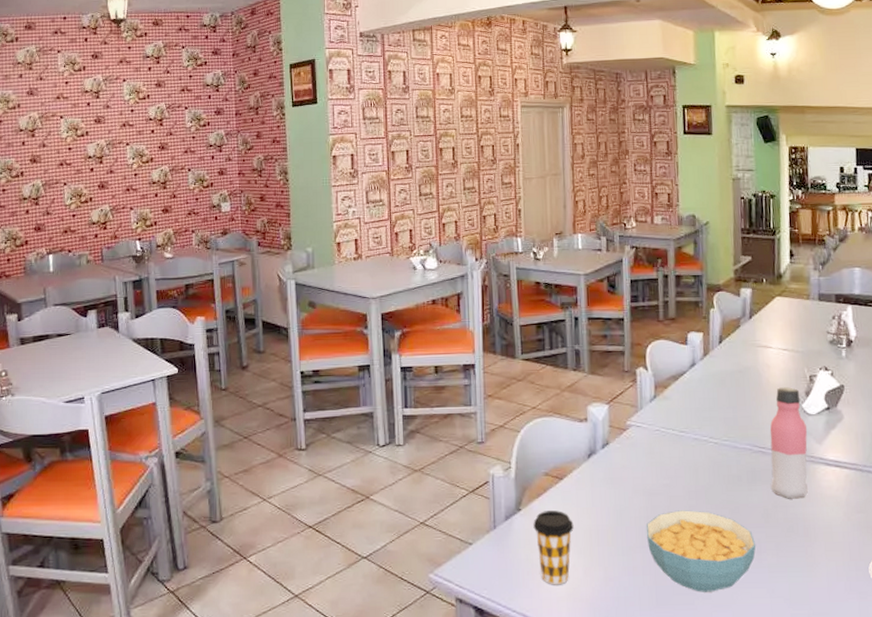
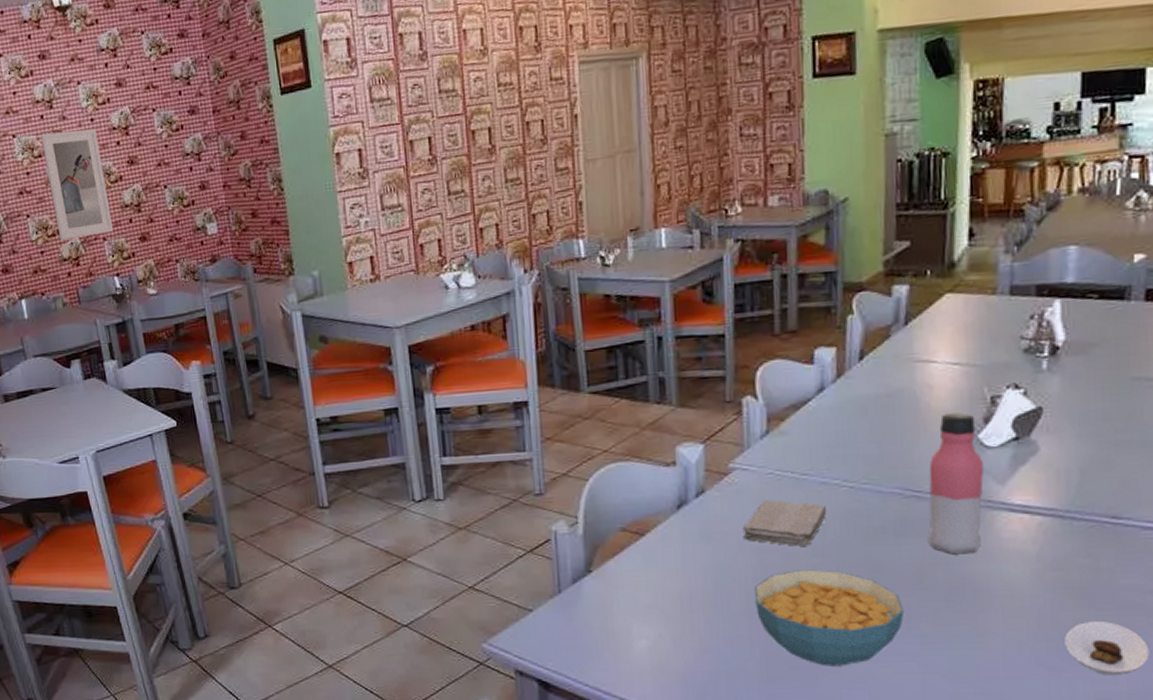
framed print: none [85,117,140,207] -> present [41,129,114,241]
coffee cup: present [533,510,574,585] -> none [607,572,660,657]
washcloth: none [637,452,698,491] -> present [742,500,826,546]

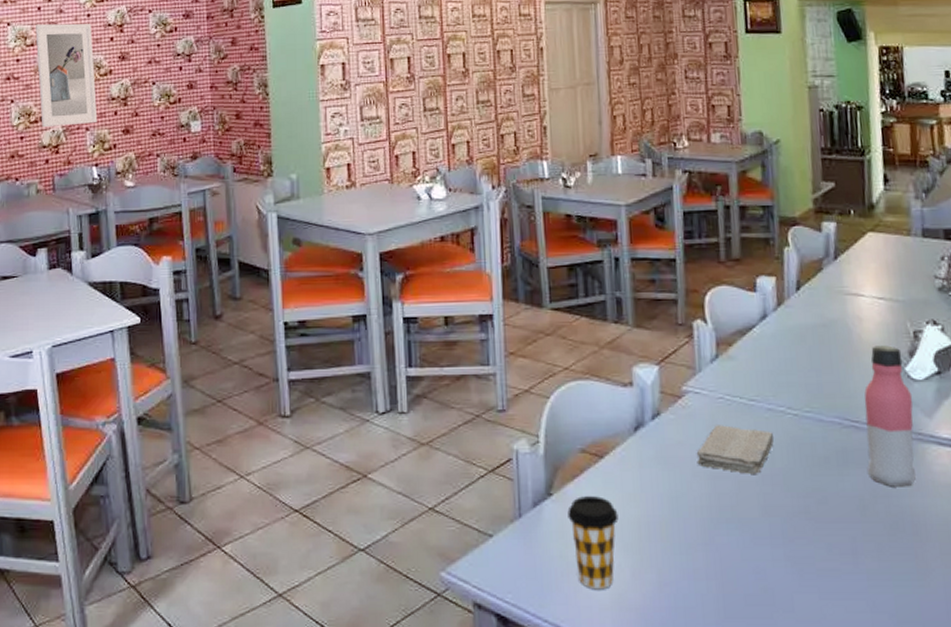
coffee cup: none [607,572,660,657] -> present [567,496,619,590]
cereal bowl: present [754,569,905,666] -> none [708,499,851,604]

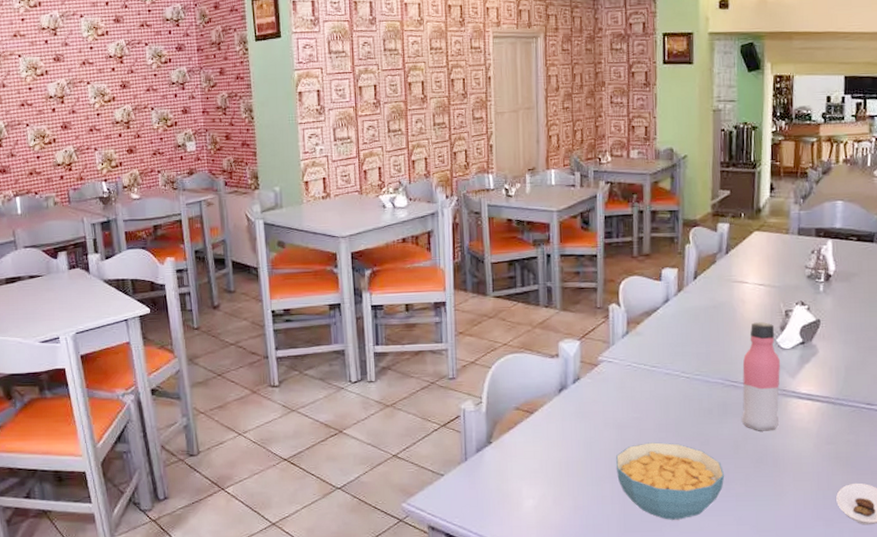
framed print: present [35,23,98,128] -> none [44,55,104,148]
coffee cup: present [567,496,619,590] -> none [504,443,544,514]
washcloth: present [696,425,774,474] -> none [607,386,669,424]
cereal bowl: none [708,499,851,604] -> present [615,442,725,520]

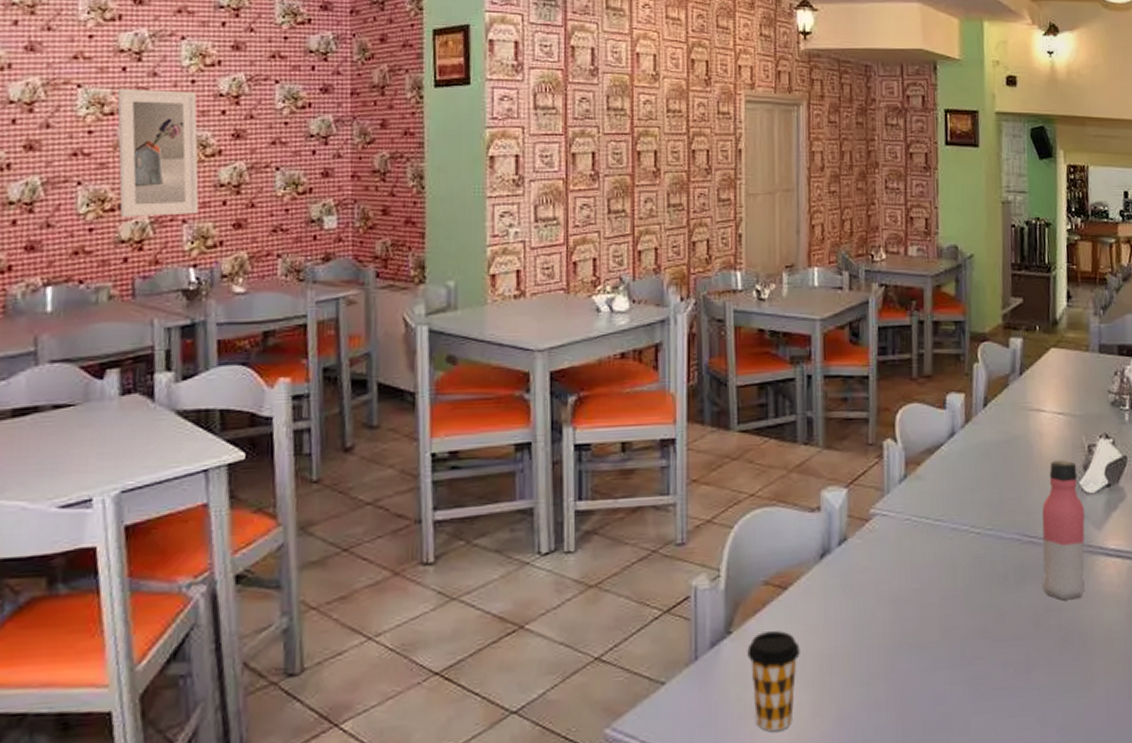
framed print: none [44,55,104,148] -> present [117,88,200,218]
coffee cup: none [504,443,544,514] -> present [747,631,800,732]
cereal bowl: present [615,442,725,520] -> none [891,621,1025,728]

